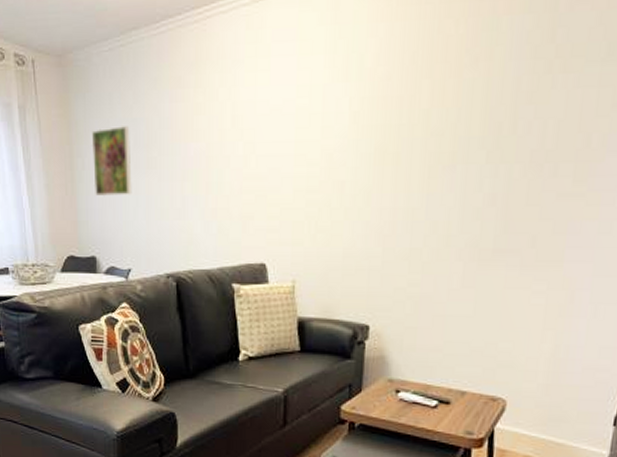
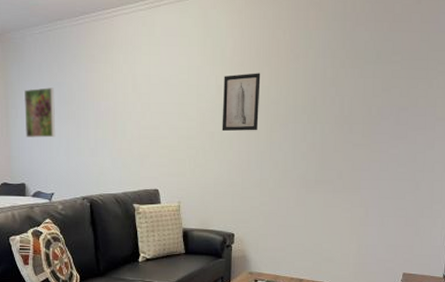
wall art: none [356,89,417,180] -> present [222,73,261,132]

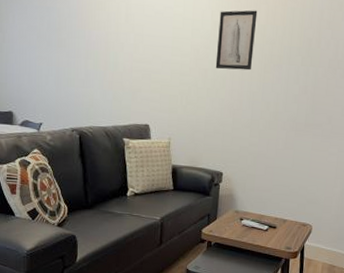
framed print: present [24,87,56,139] -> none [12,12,45,66]

